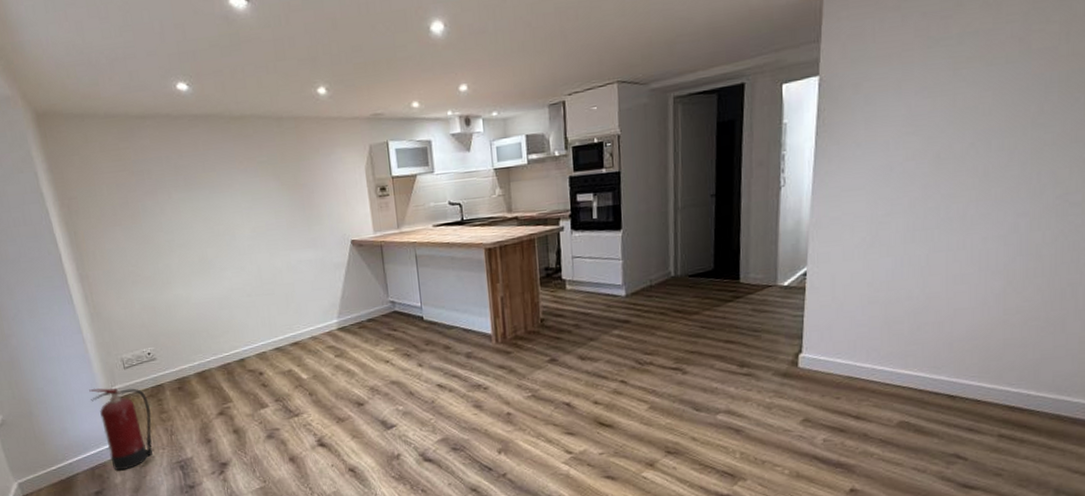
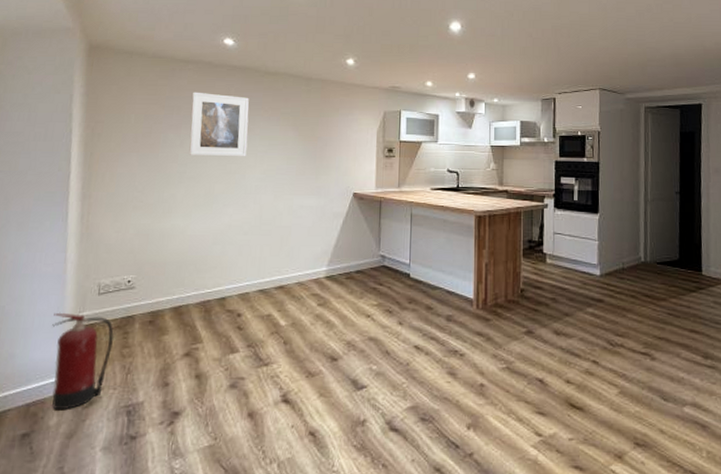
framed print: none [159,149,232,222] -> present [189,92,249,157]

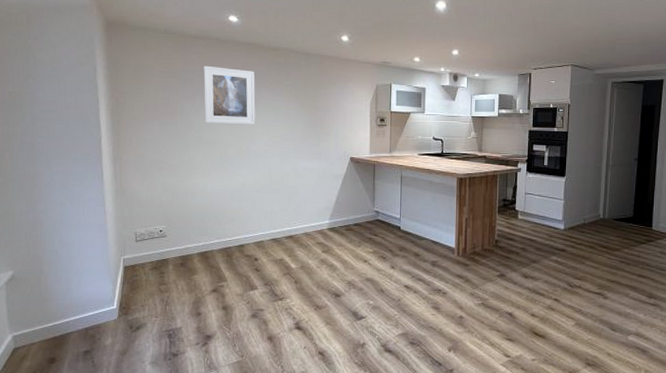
fire extinguisher: present [51,312,114,411] -> none [99,255,152,333]

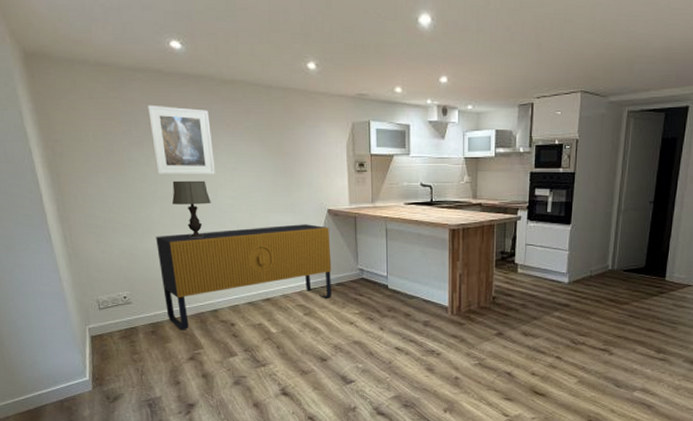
sideboard: none [195,169,351,264] -> present [156,224,332,331]
table lamp: none [215,129,249,179] -> present [172,180,211,238]

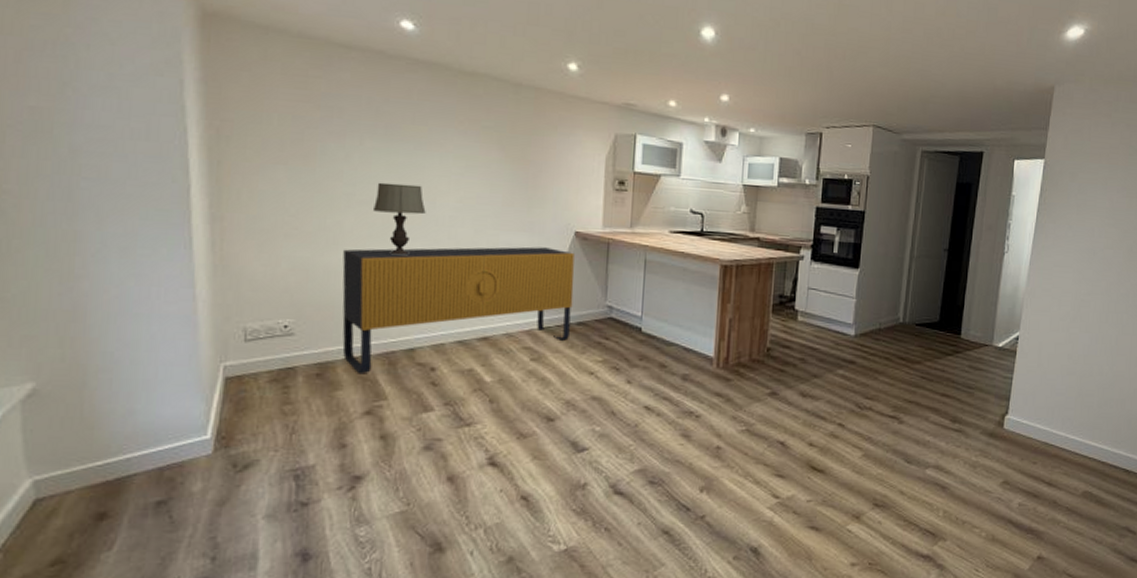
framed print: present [148,105,215,175] -> none [358,89,439,180]

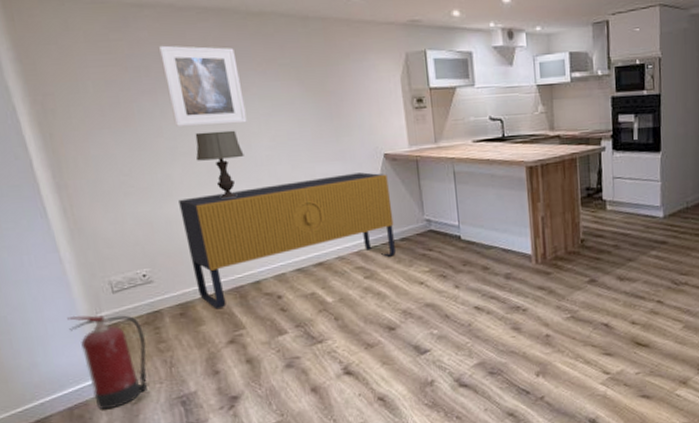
fire extinguisher: none [184,361,270,475] -> present [67,315,148,410]
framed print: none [358,89,439,180] -> present [159,45,247,127]

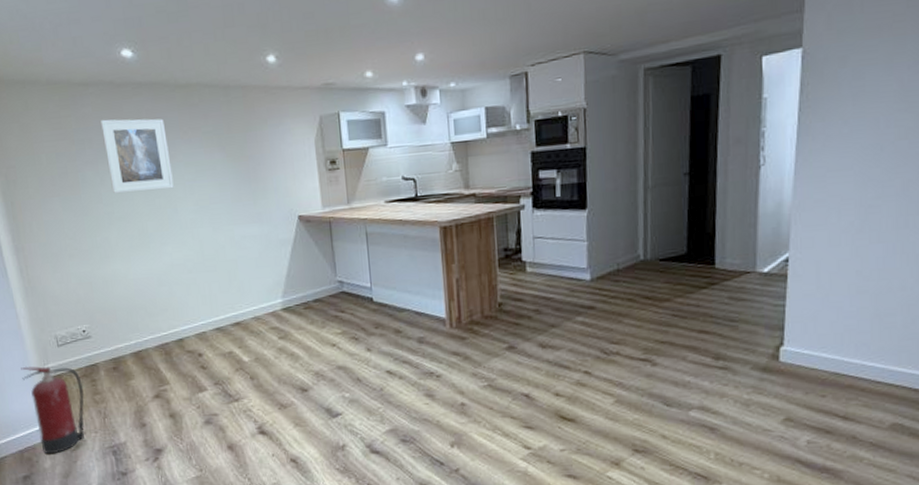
sideboard: present [178,172,396,310] -> none [114,234,309,365]
table lamp: present [195,130,244,199] -> none [129,195,171,260]

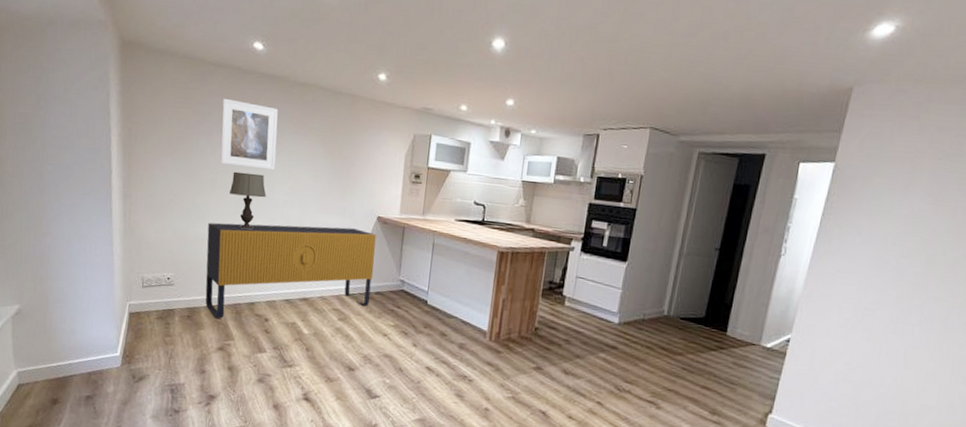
fire extinguisher: present [21,366,85,455] -> none [104,298,157,382]
sideboard: none [114,234,309,365] -> present [205,222,376,319]
table lamp: none [129,195,171,260] -> present [230,171,266,230]

